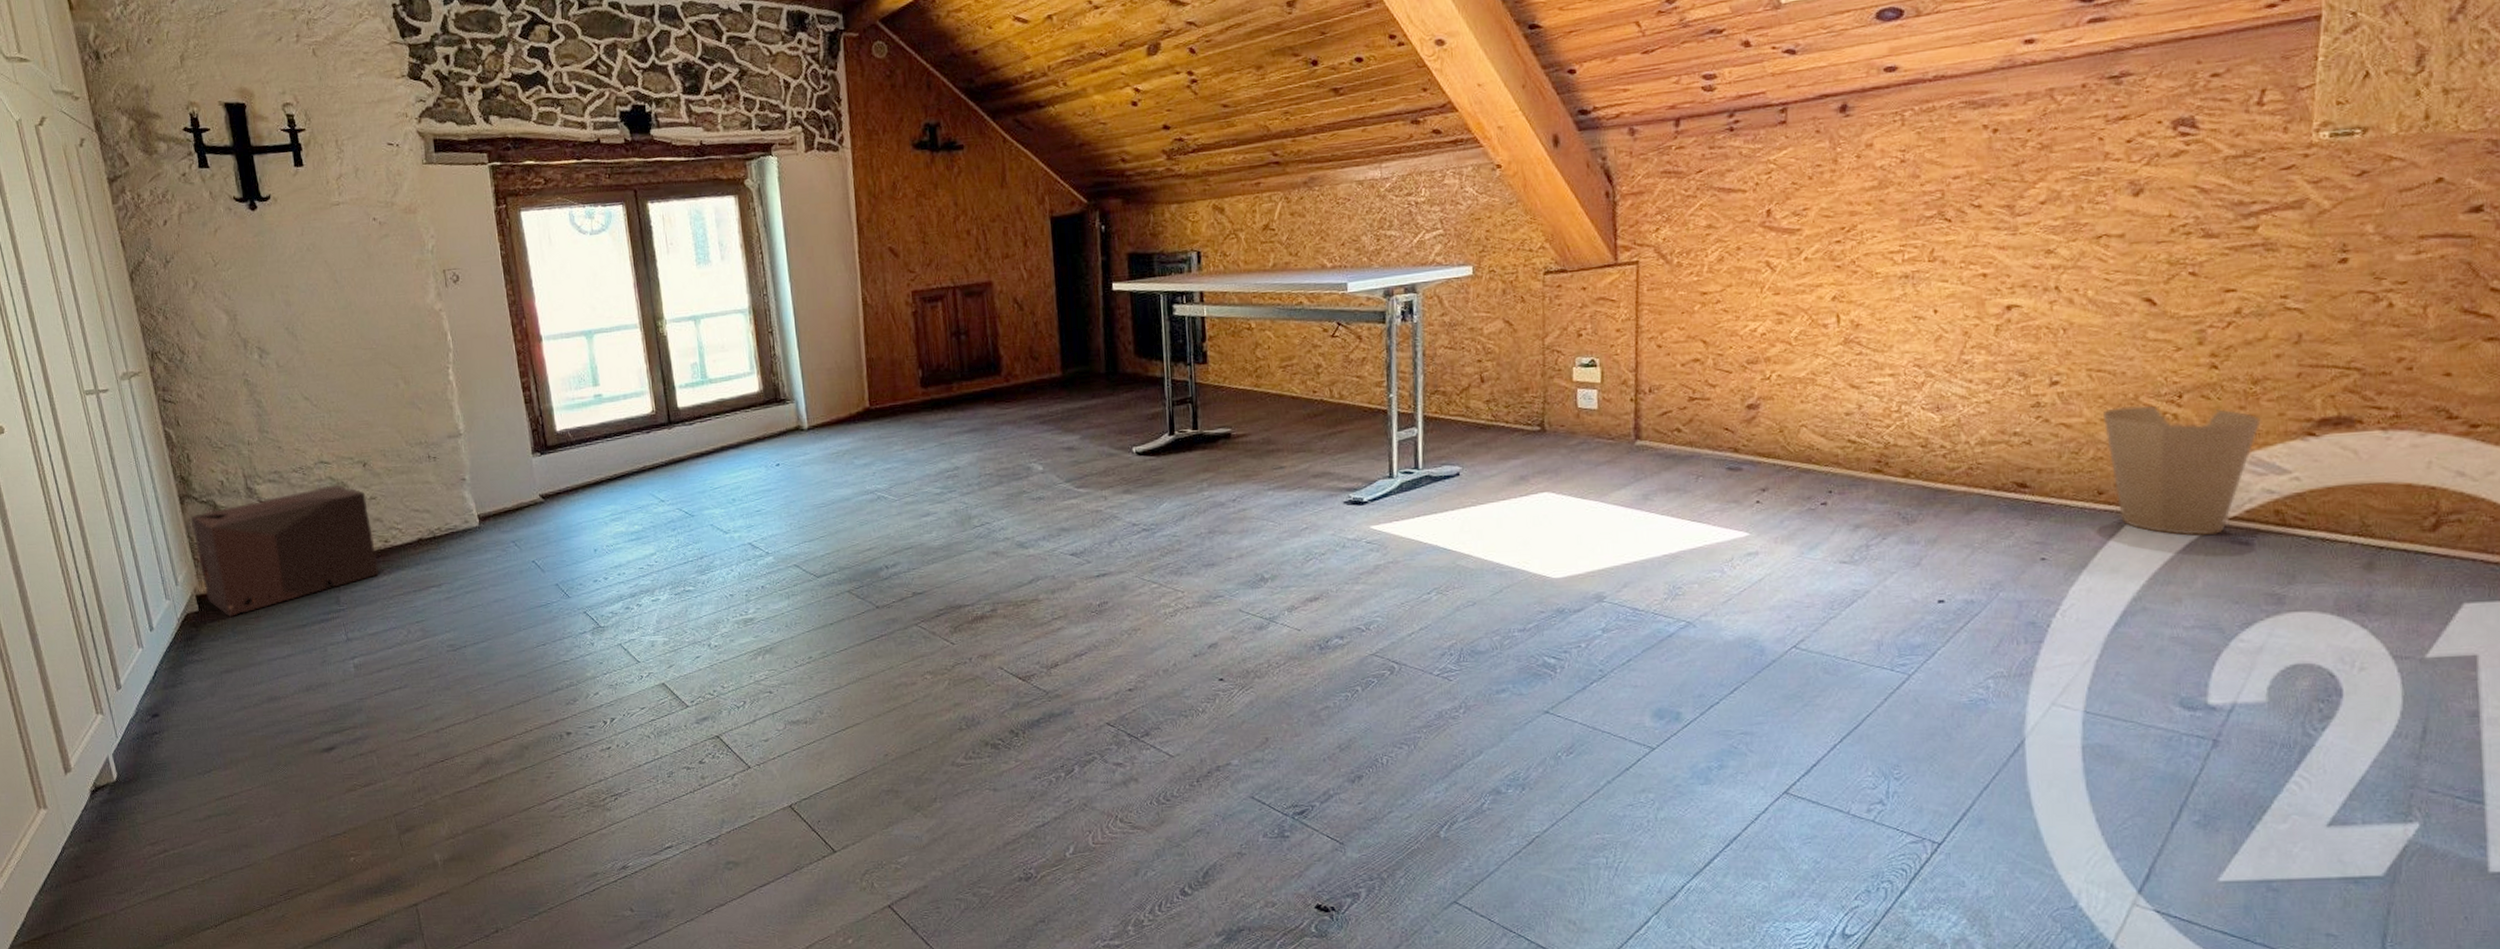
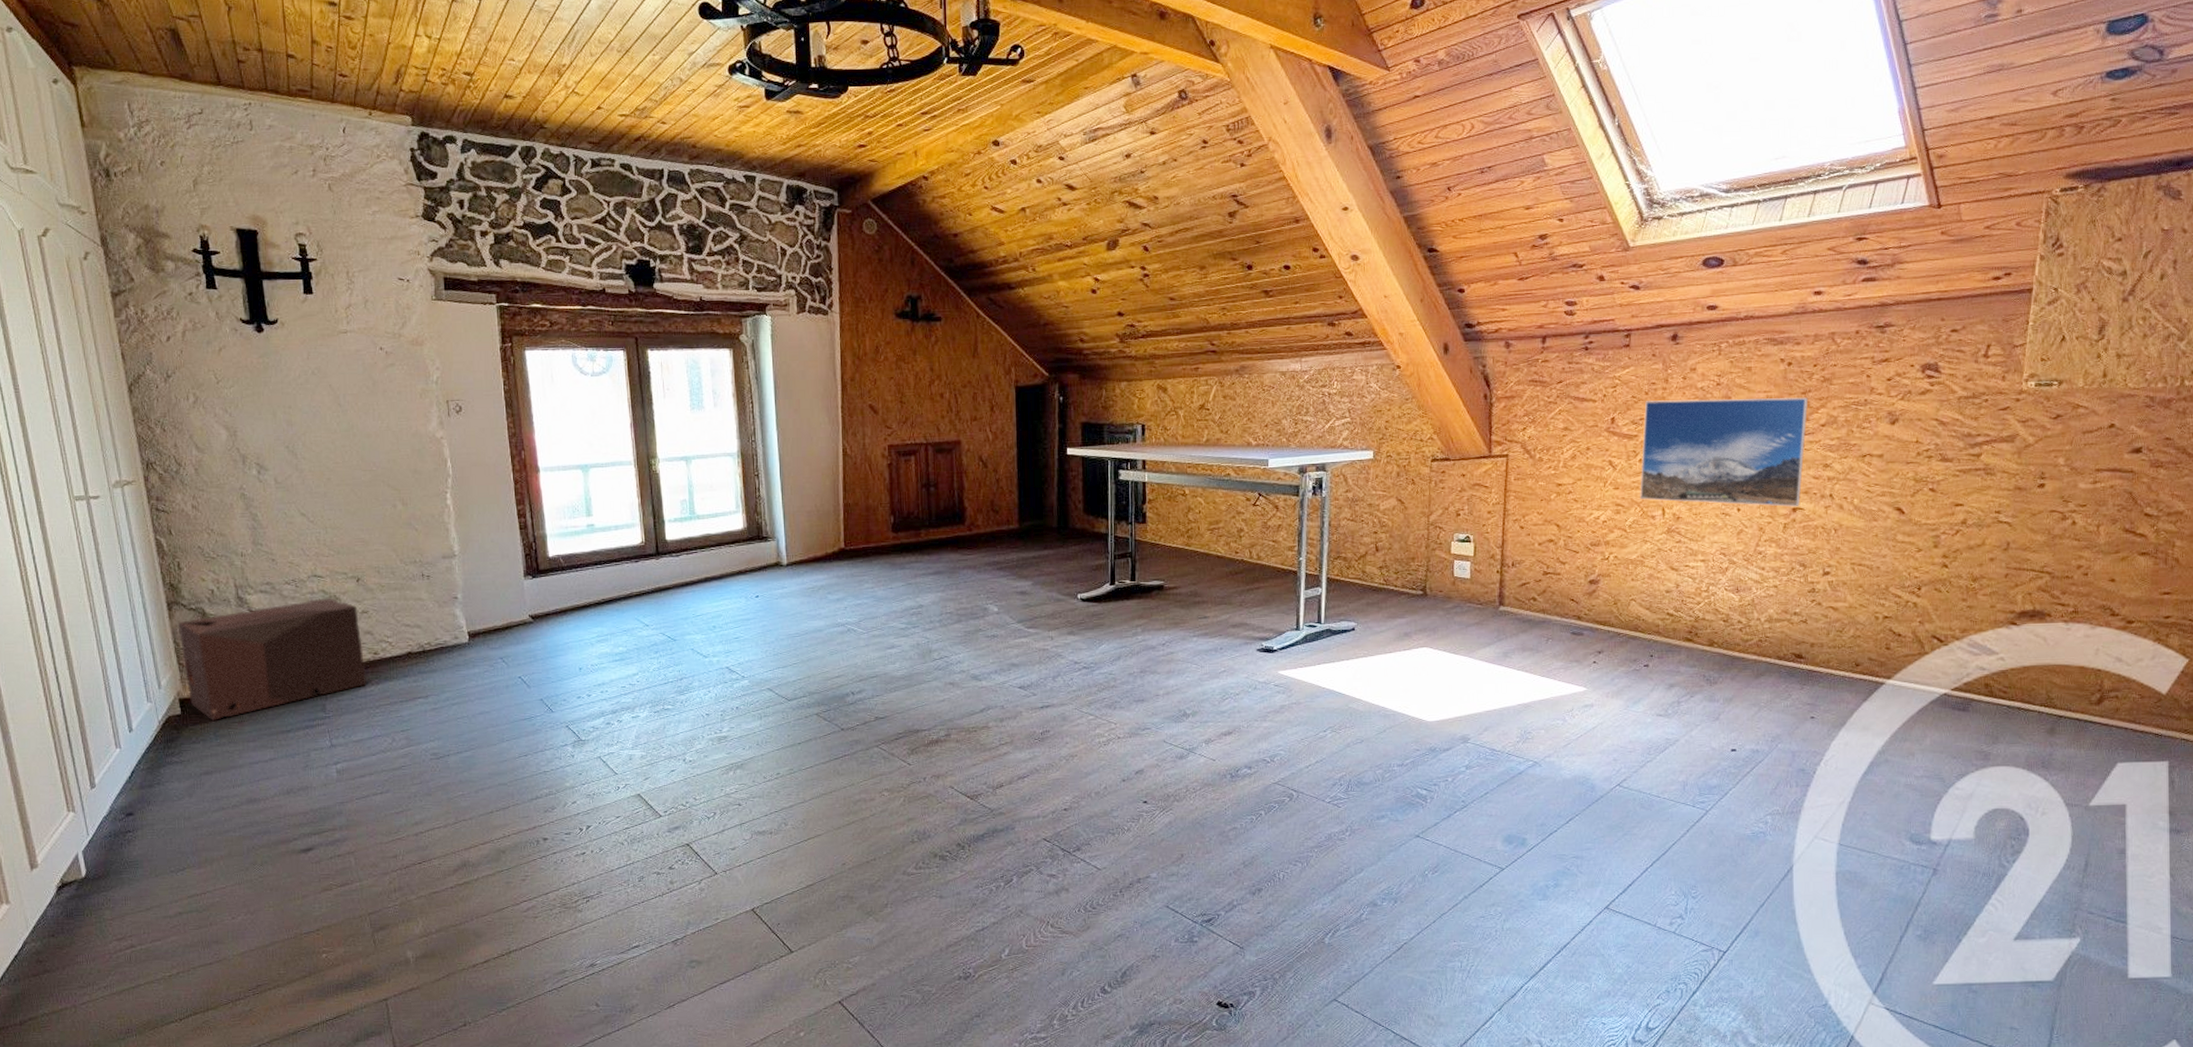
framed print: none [1807,170,2022,306] -> present [1640,397,1809,507]
trash can: present [2103,406,2261,536] -> none [1862,595,1978,703]

